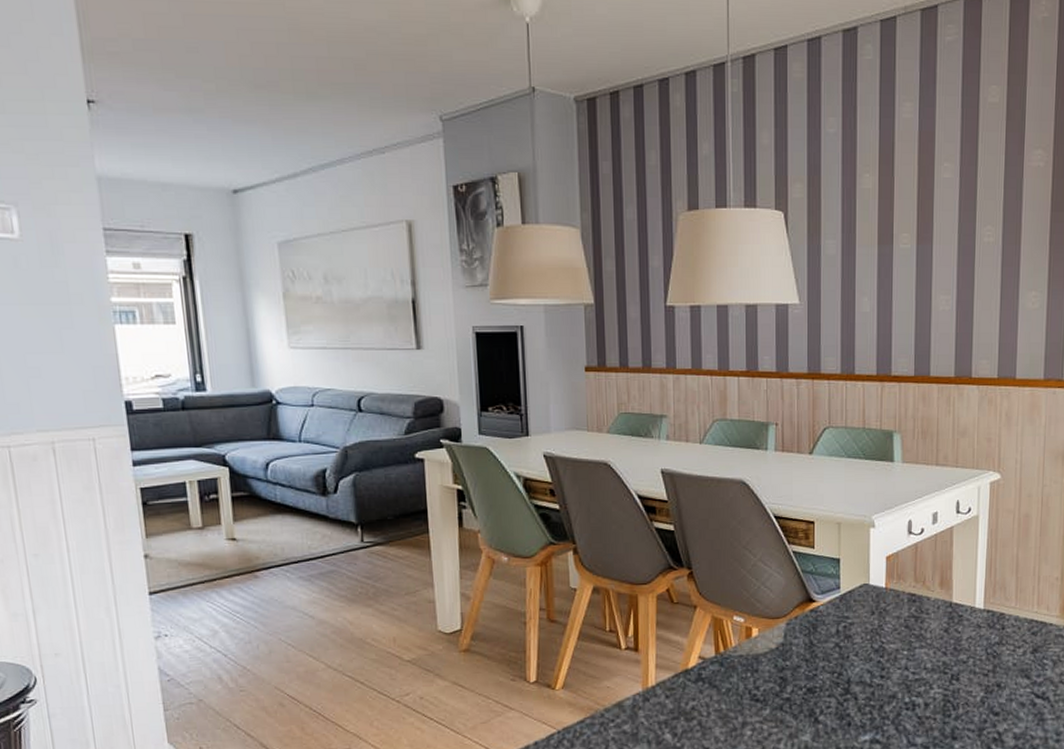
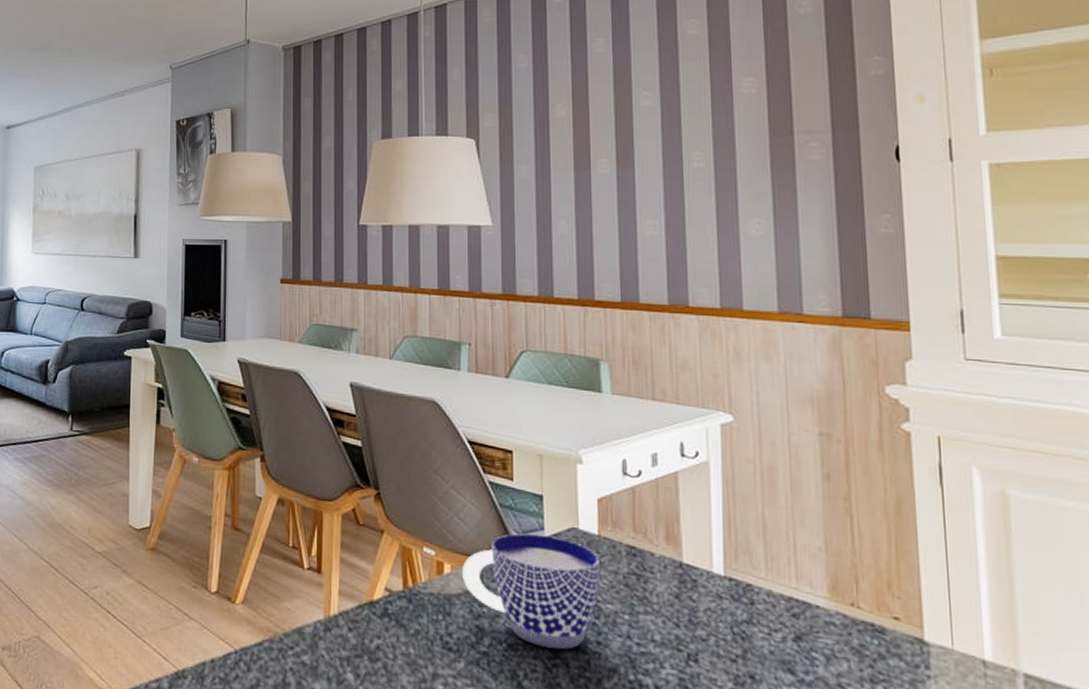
cup: none [768,592,887,687] -> present [462,533,601,650]

